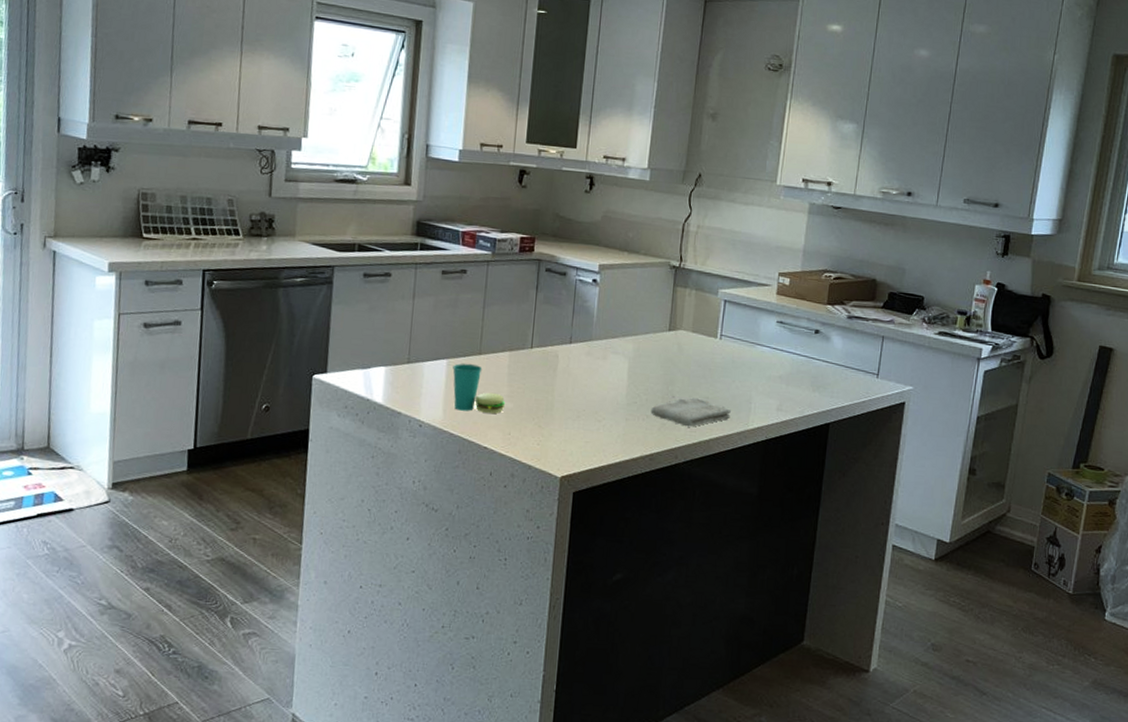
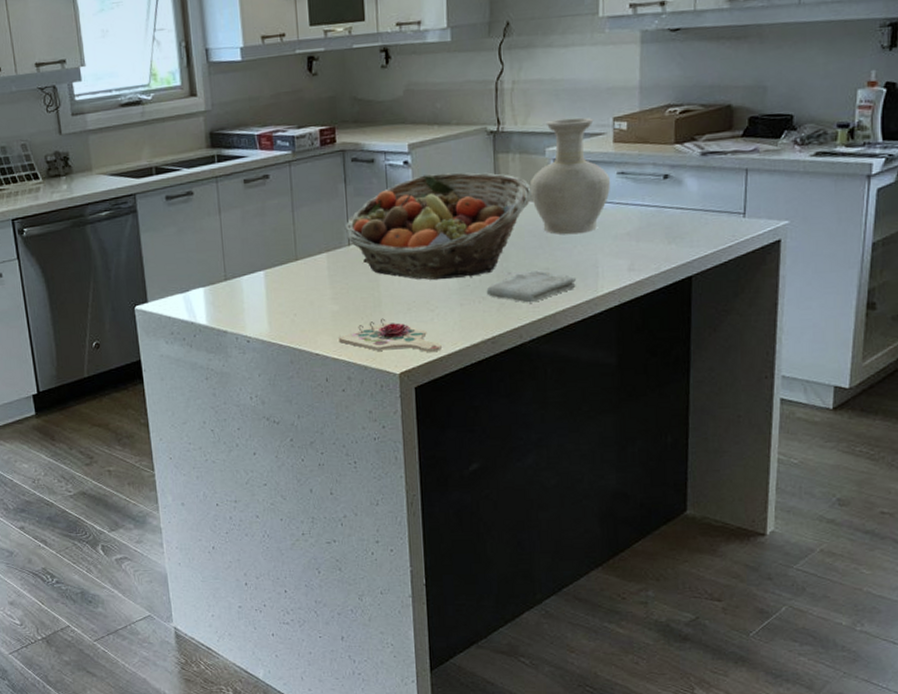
cup: present [453,363,506,414] -> none [271,272,331,321]
cutting board: none [508,421,605,461] -> present [338,318,443,353]
fruit basket: none [530,295,702,395] -> present [345,172,532,281]
vase: none [700,265,771,371] -> present [529,117,611,235]

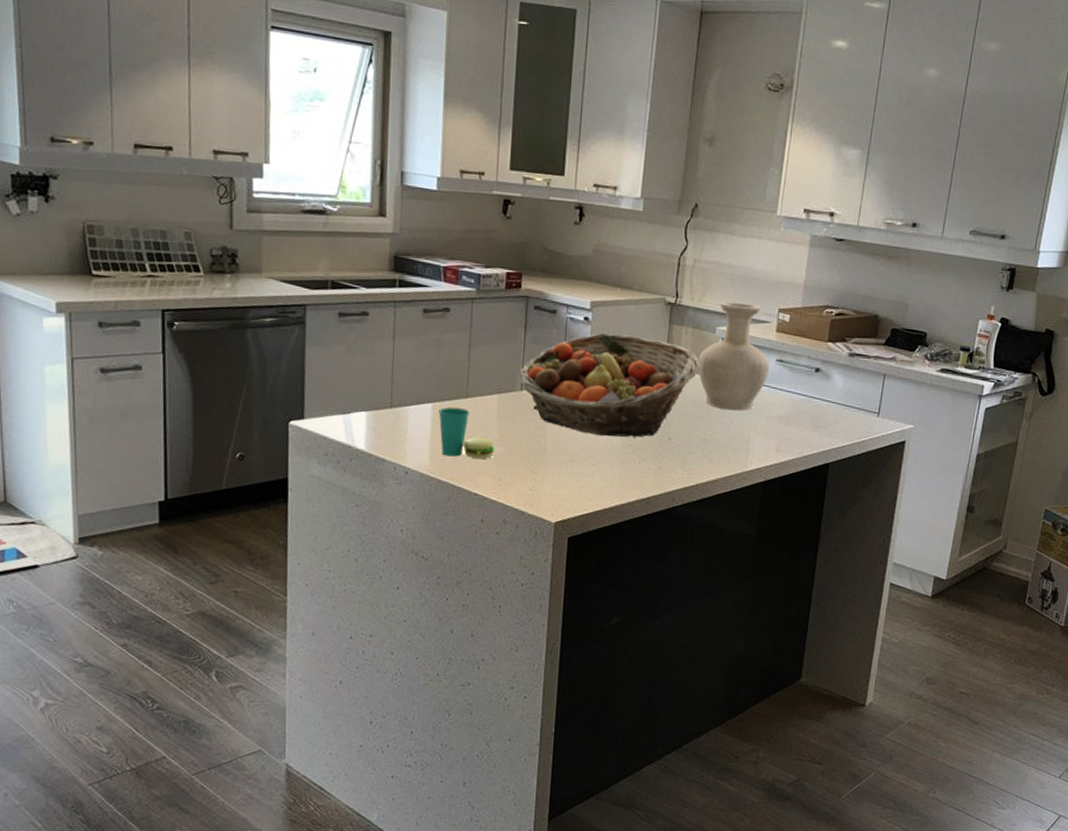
cup: none [271,272,331,321] -> present [438,407,496,459]
cutting board: present [338,318,443,353] -> none [499,466,600,506]
washcloth: present [486,272,576,303] -> none [647,441,729,470]

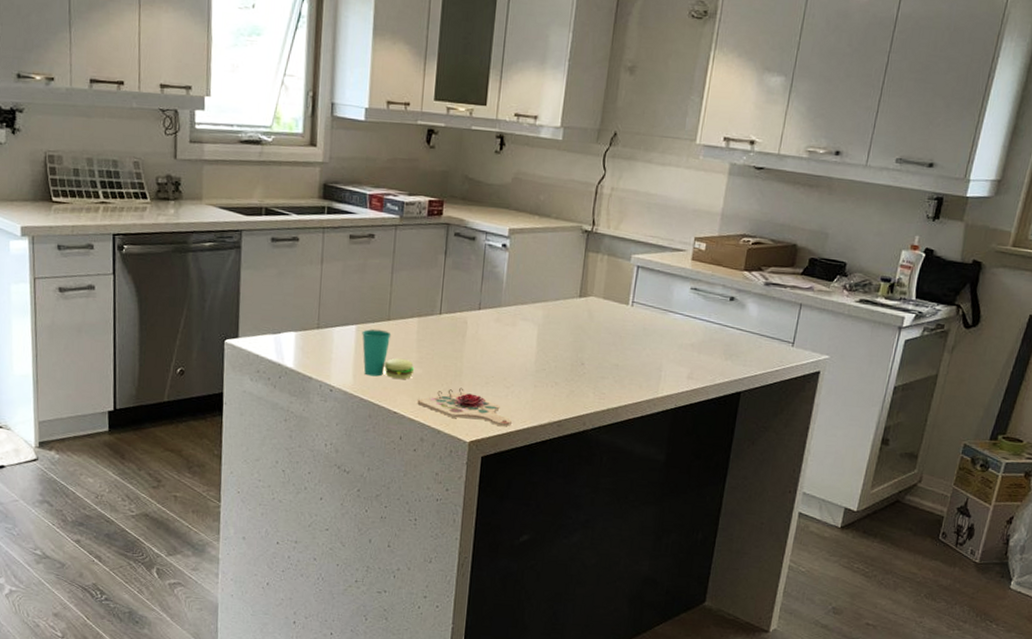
cutting board: none [499,466,600,506] -> present [417,387,513,427]
fruit basket: present [519,333,699,437] -> none [438,260,614,362]
vase: present [697,301,770,411] -> none [612,229,685,338]

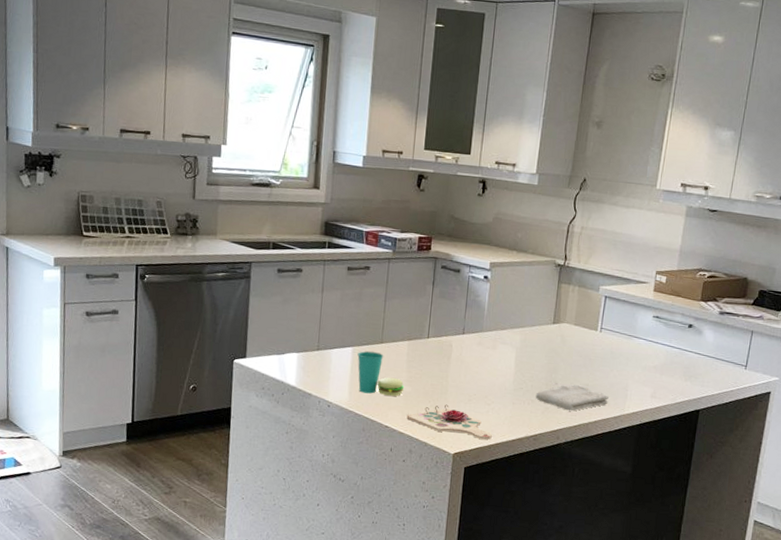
washcloth: none [559,366,641,395] -> present [535,386,609,411]

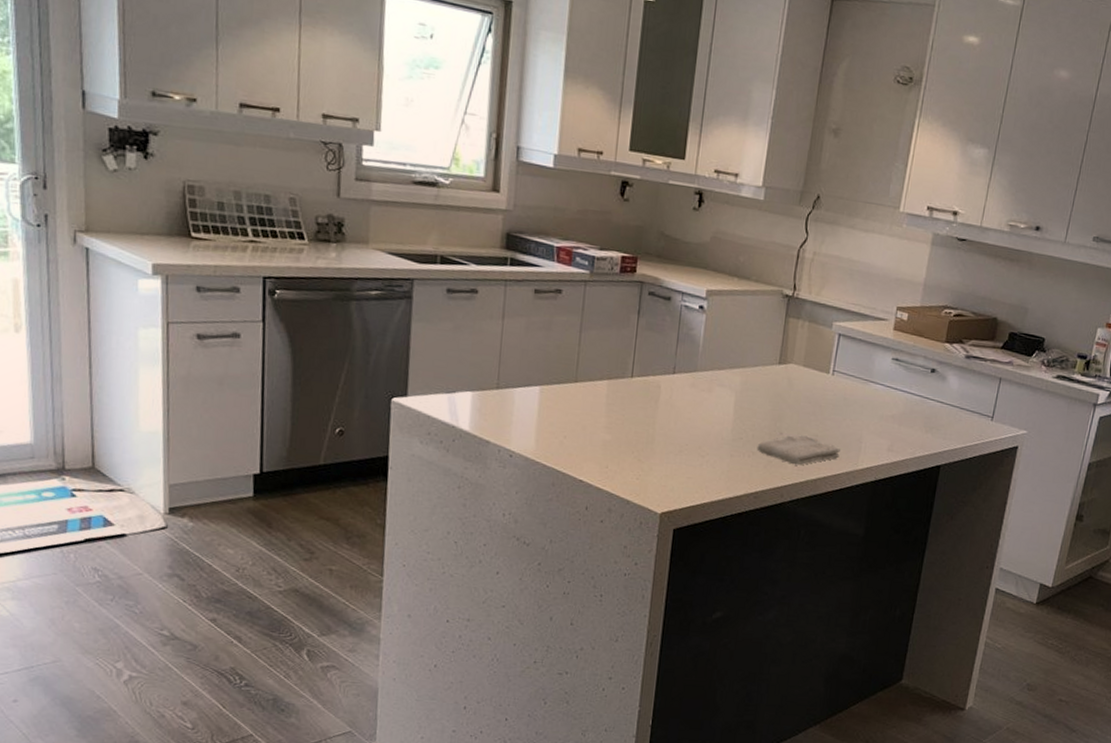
cup: present [357,351,405,396] -> none [546,391,603,445]
cutting board: present [406,404,493,440] -> none [605,455,707,498]

